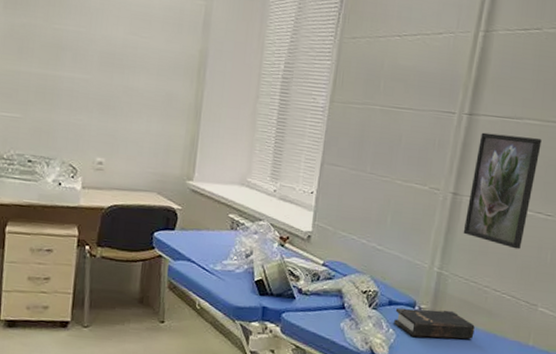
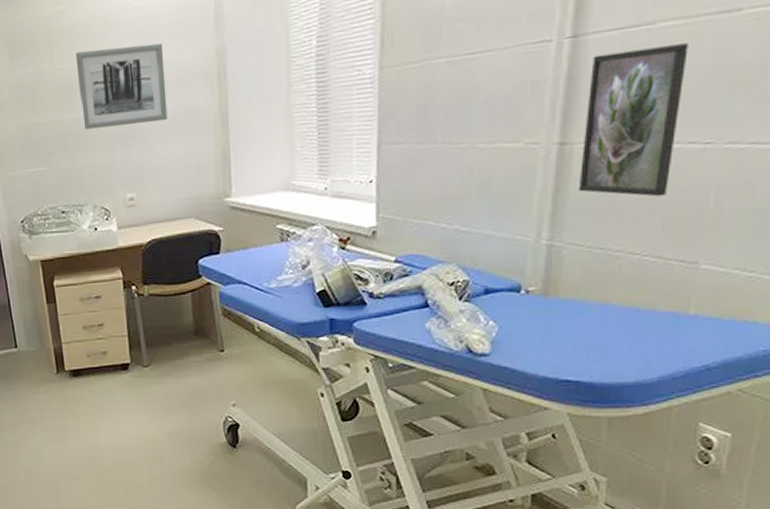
wall art: none [66,17,154,100] -> present [75,43,168,130]
hardback book: present [394,308,475,339] -> none [494,287,607,326]

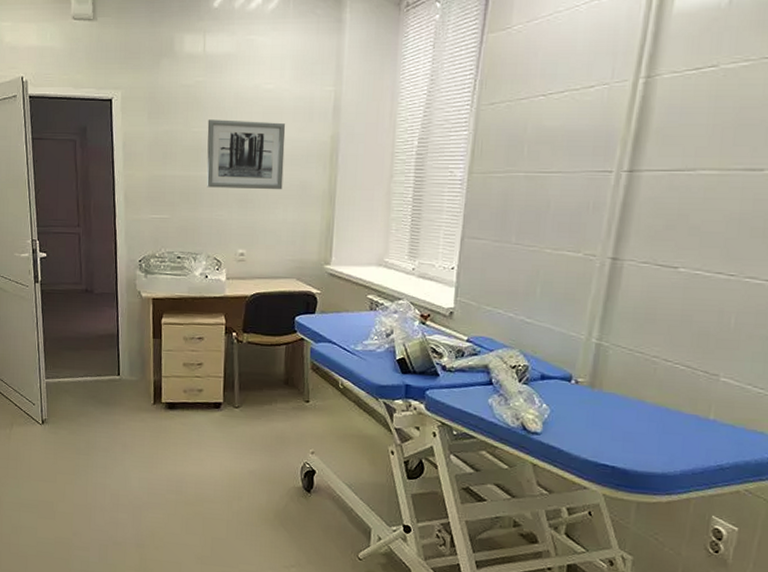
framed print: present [578,43,689,197] -> none [625,189,721,315]

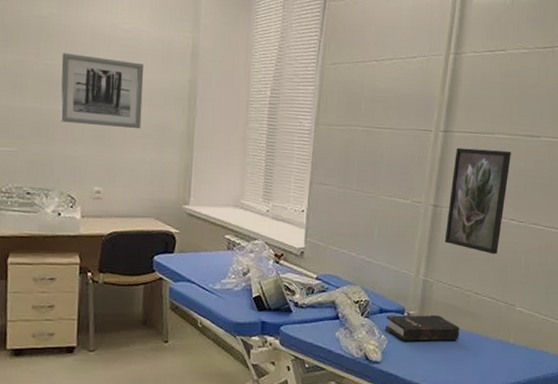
hardback book: none [547,382,642,414] -> present [385,314,460,341]
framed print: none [625,189,721,315] -> present [444,147,511,255]

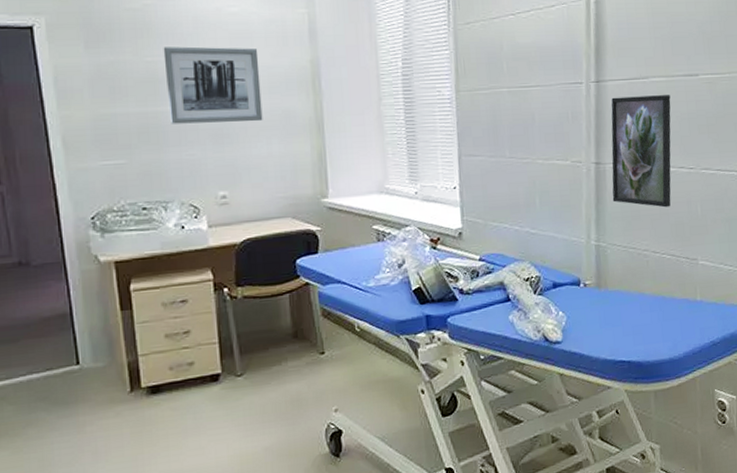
hardback book: present [385,314,460,341] -> none [561,281,643,315]

